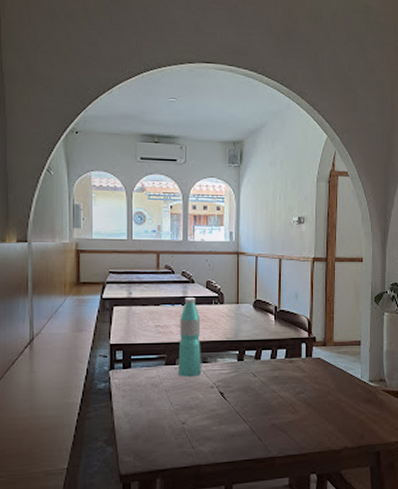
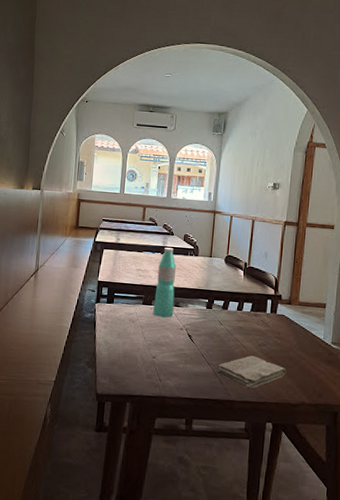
washcloth: none [254,406,327,441] -> present [216,356,287,388]

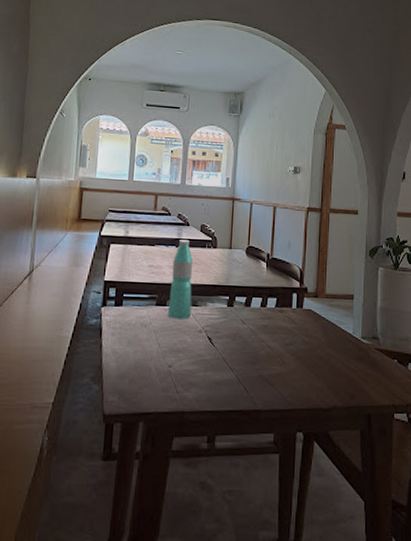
washcloth: present [216,356,287,388] -> none [241,357,316,394]

